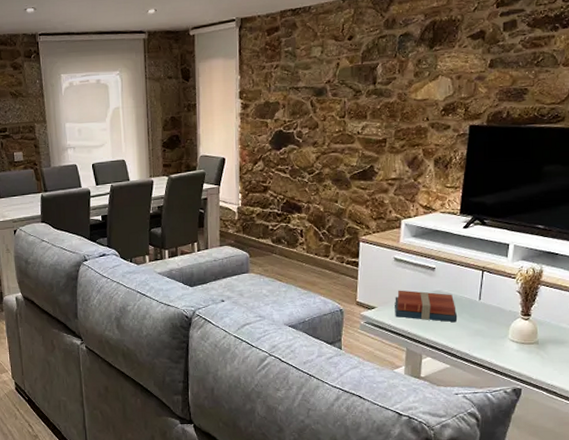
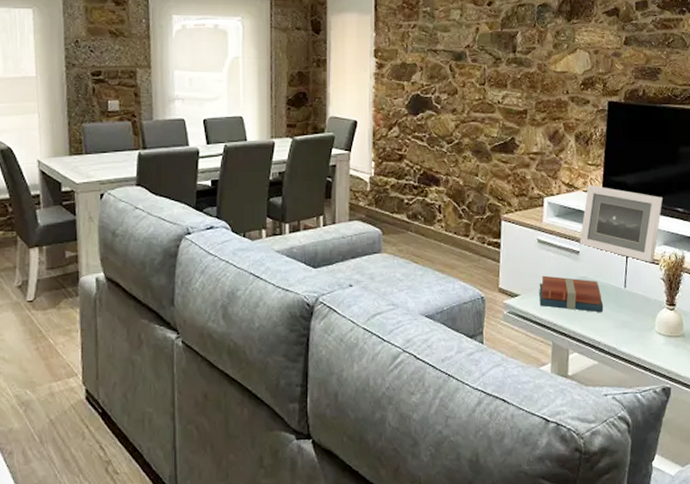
picture frame: none [435,206,523,277] -> present [579,184,663,262]

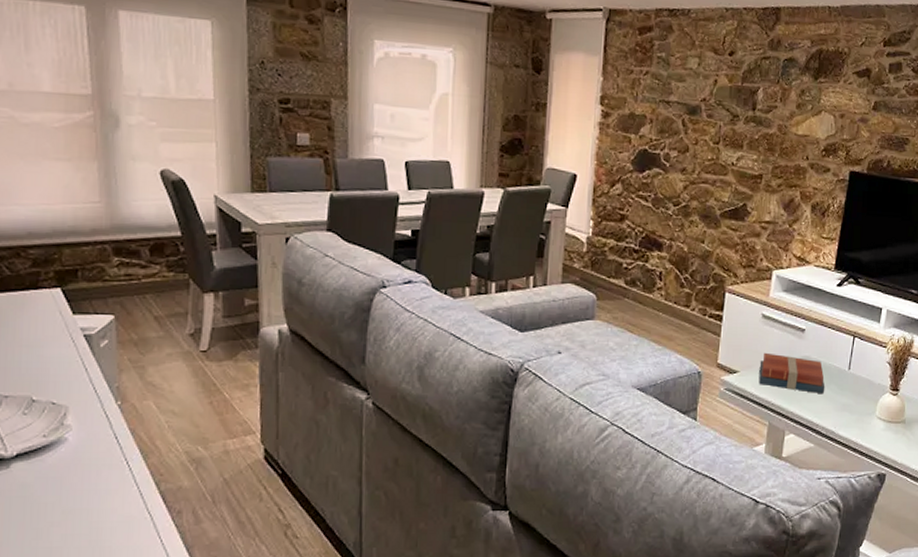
picture frame: present [579,184,663,262] -> none [806,259,897,345]

